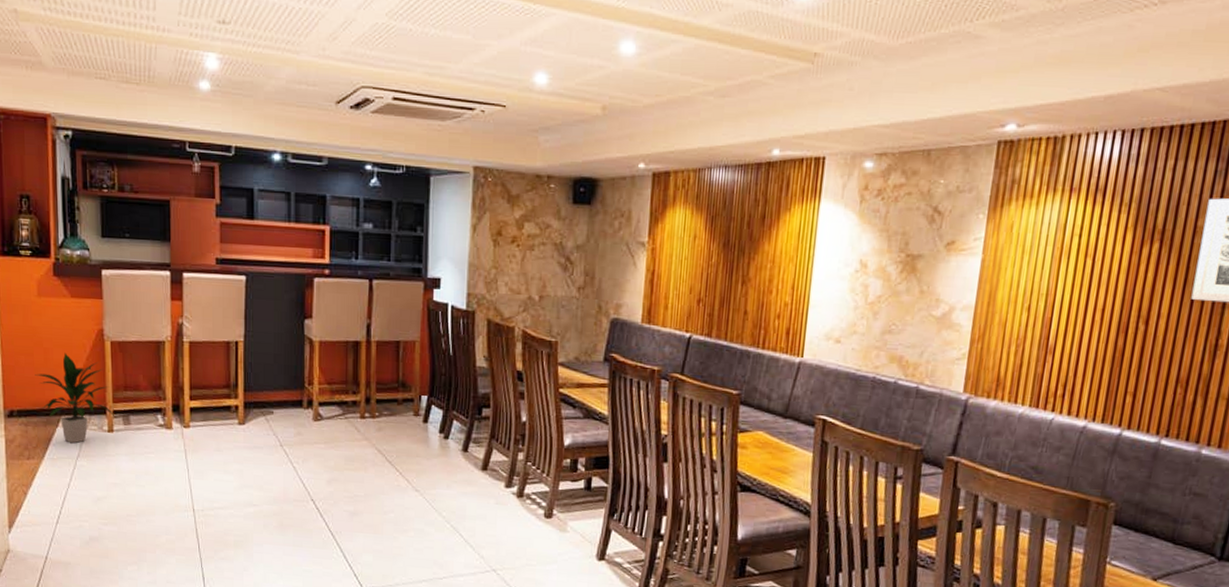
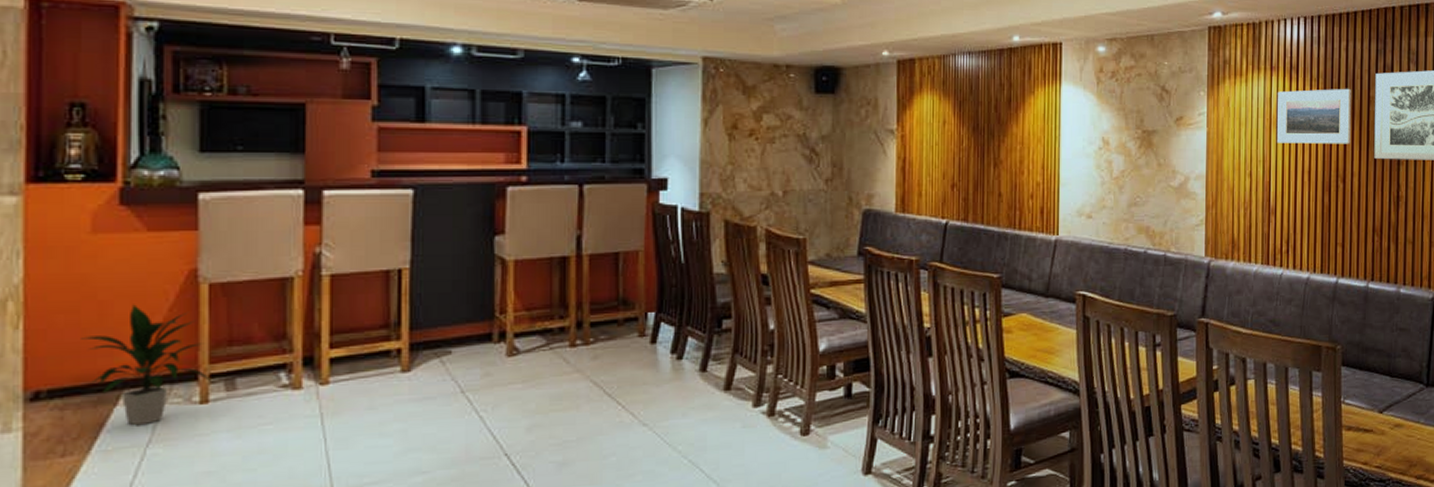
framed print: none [1067,215,1173,281] -> present [1277,88,1351,144]

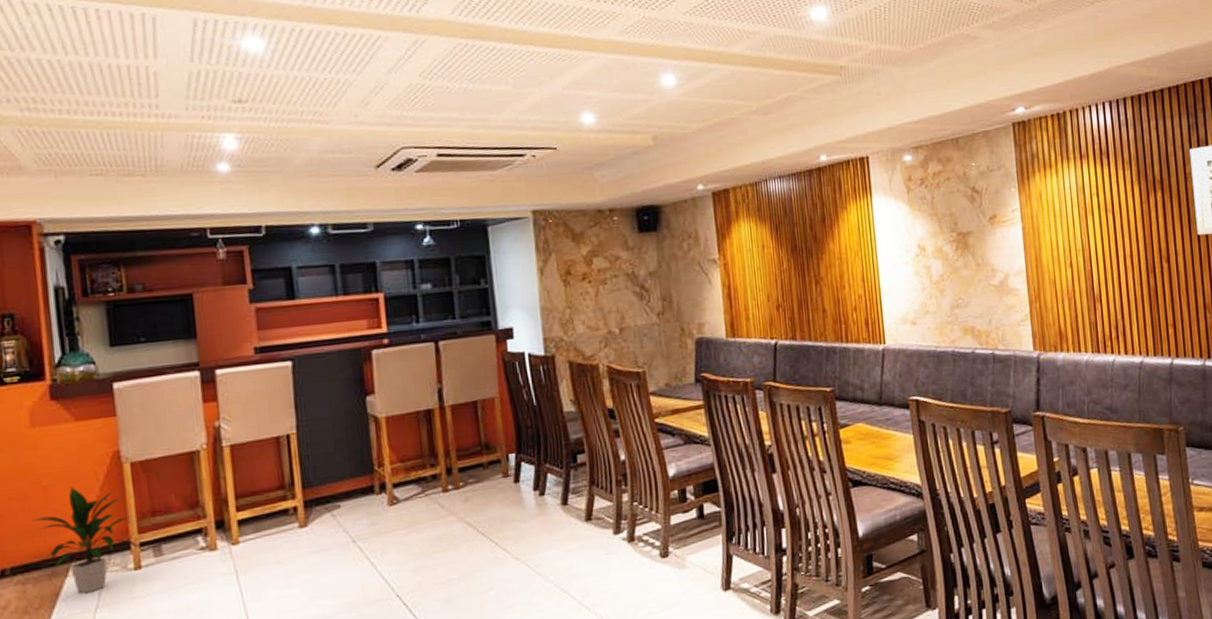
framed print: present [1277,88,1351,144] -> none [1090,167,1171,231]

